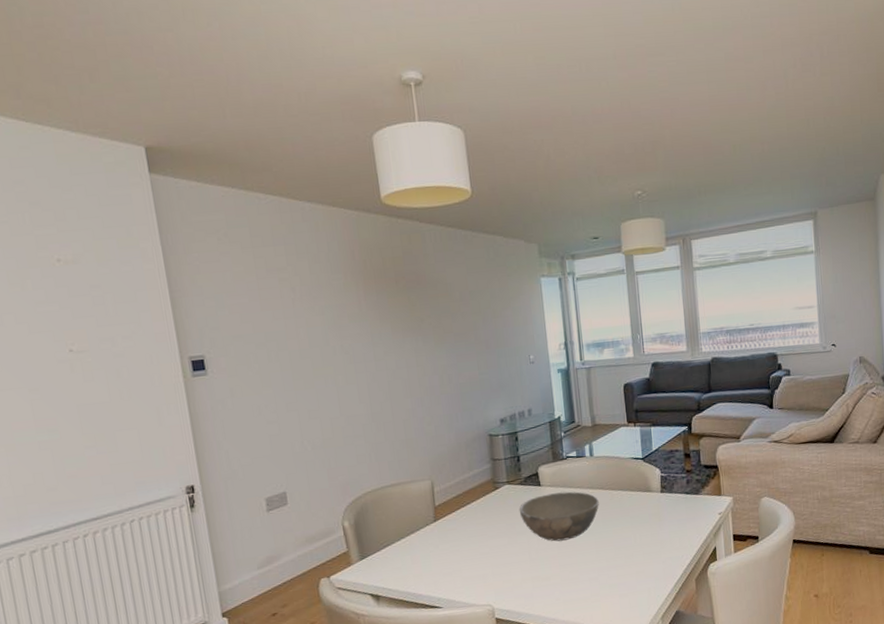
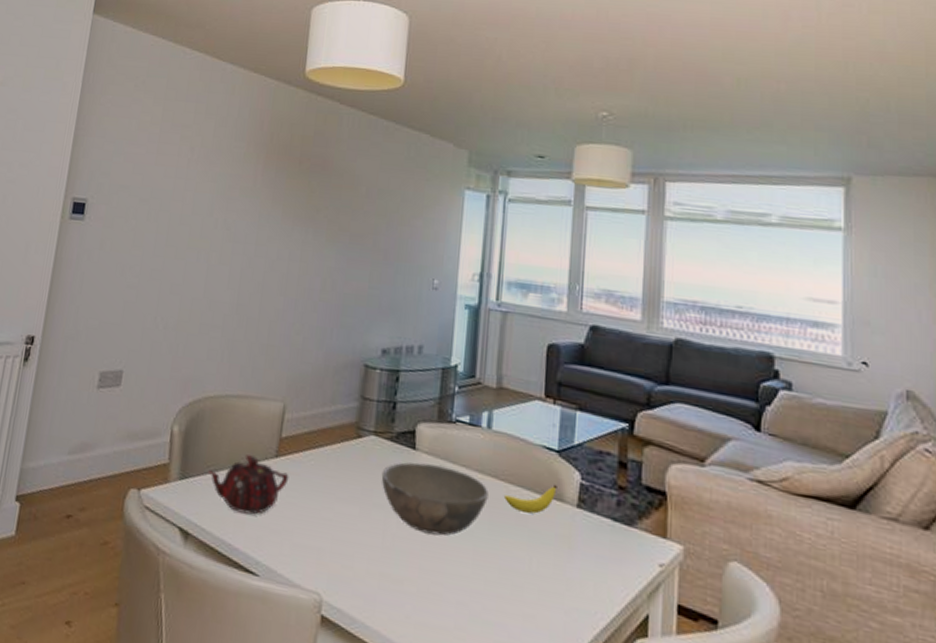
teapot: none [382,526,449,570] -> present [208,455,289,515]
banana: none [610,481,646,507] -> present [504,484,557,514]

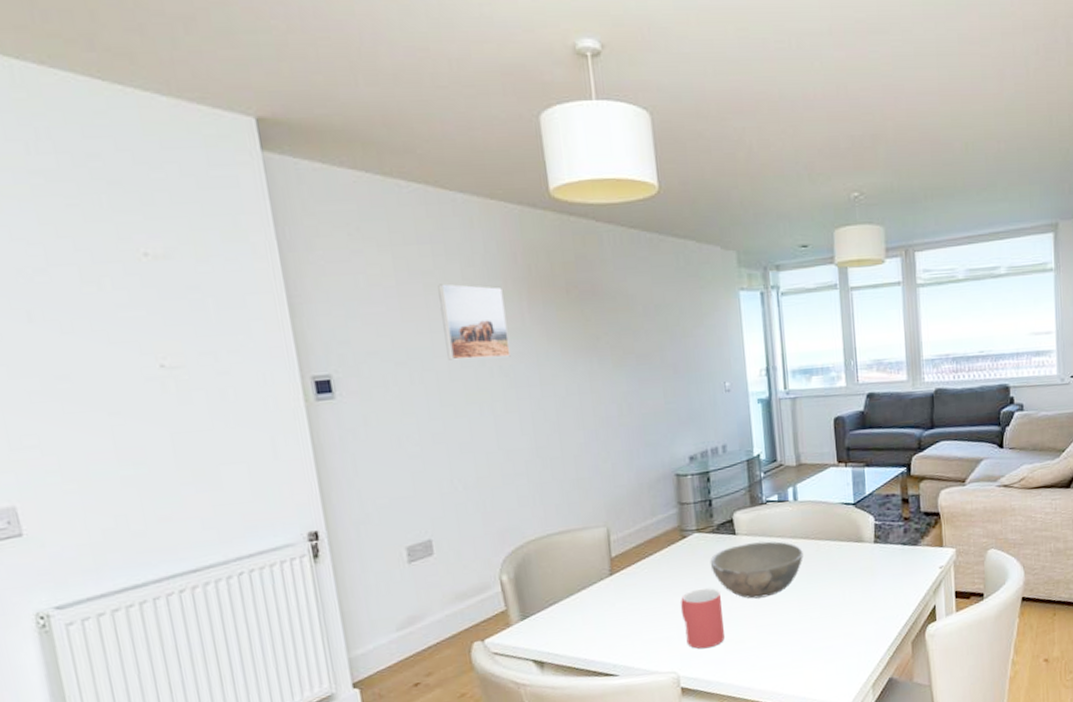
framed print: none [183,137,244,213] -> present [438,283,511,360]
teapot: present [208,455,289,515] -> none [548,580,627,632]
mug: none [338,501,386,577] -> present [680,588,725,649]
banana: present [504,484,557,514] -> none [816,530,857,560]

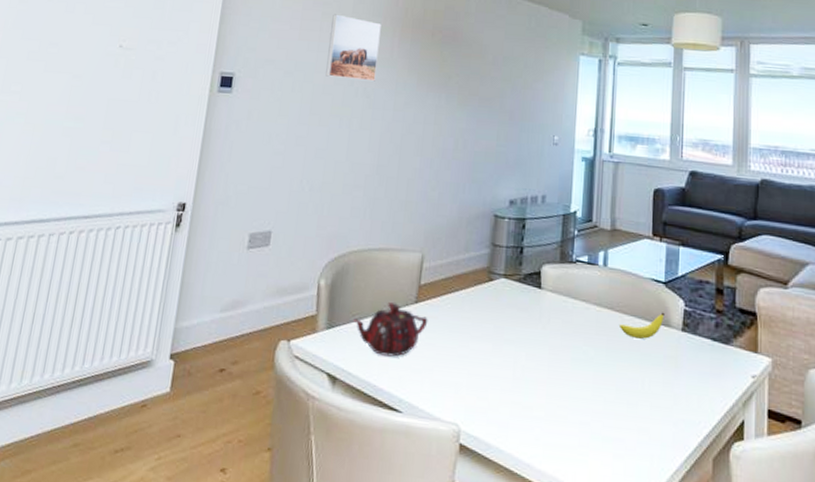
teapot: none [548,580,627,632] -> present [353,302,428,357]
mug: present [680,588,725,649] -> none [474,337,516,407]
bowl: present [710,541,803,599] -> none [511,300,606,364]
banana: none [816,530,857,560] -> present [620,312,665,339]

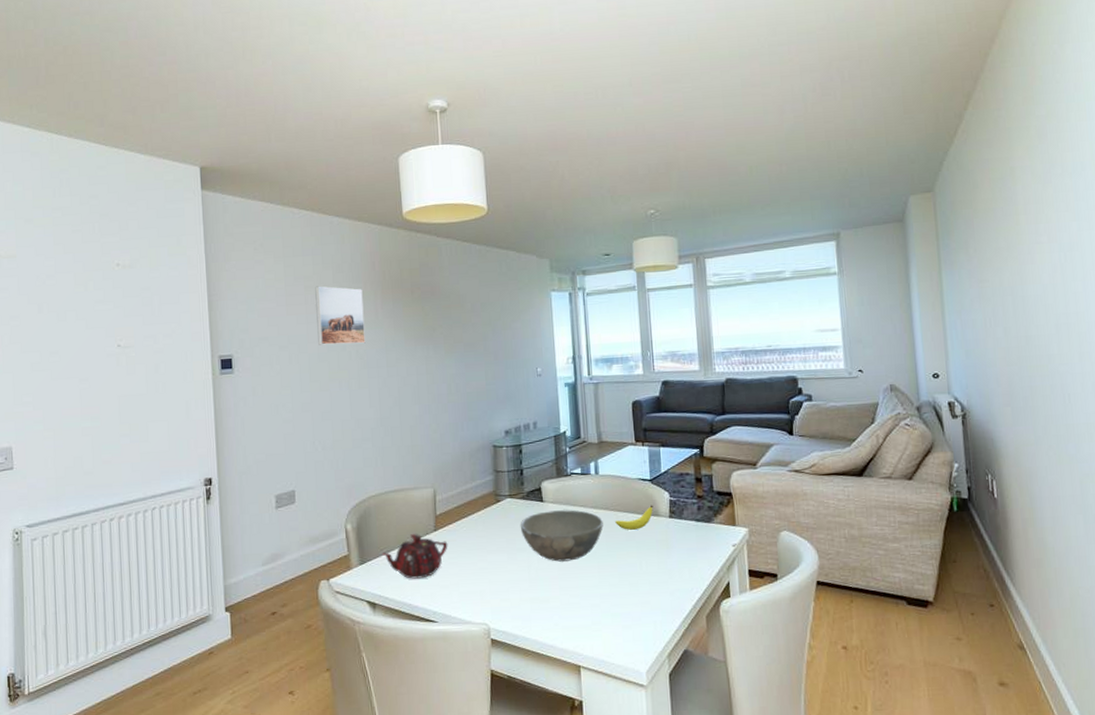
bowl: none [511,300,606,364] -> present [520,510,603,562]

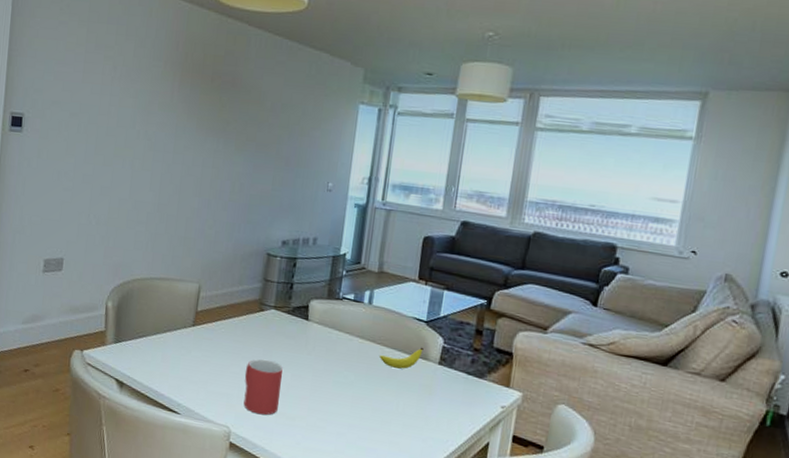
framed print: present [315,286,366,345] -> none [109,57,162,125]
teapot: present [382,534,448,579] -> none [137,324,204,370]
mug: none [493,548,531,605] -> present [243,359,283,415]
bowl: present [520,510,603,562] -> none [279,330,367,385]

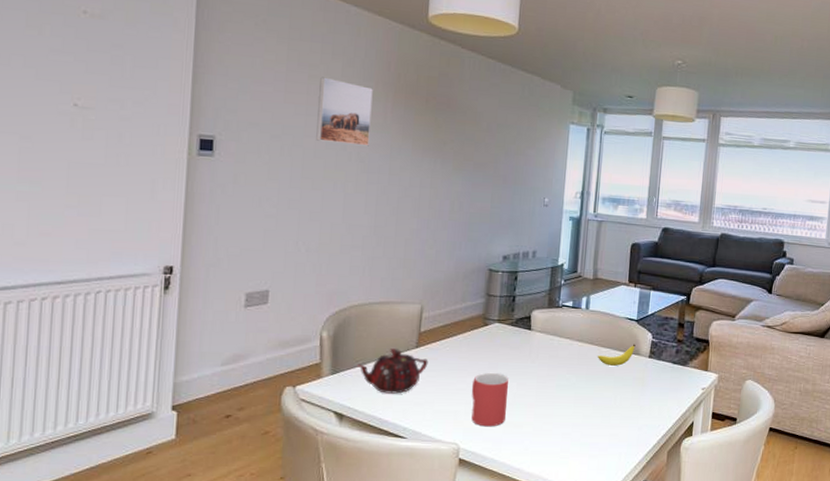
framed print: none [109,57,162,125] -> present [316,77,373,147]
teapot: none [137,324,204,370] -> present [357,348,429,394]

